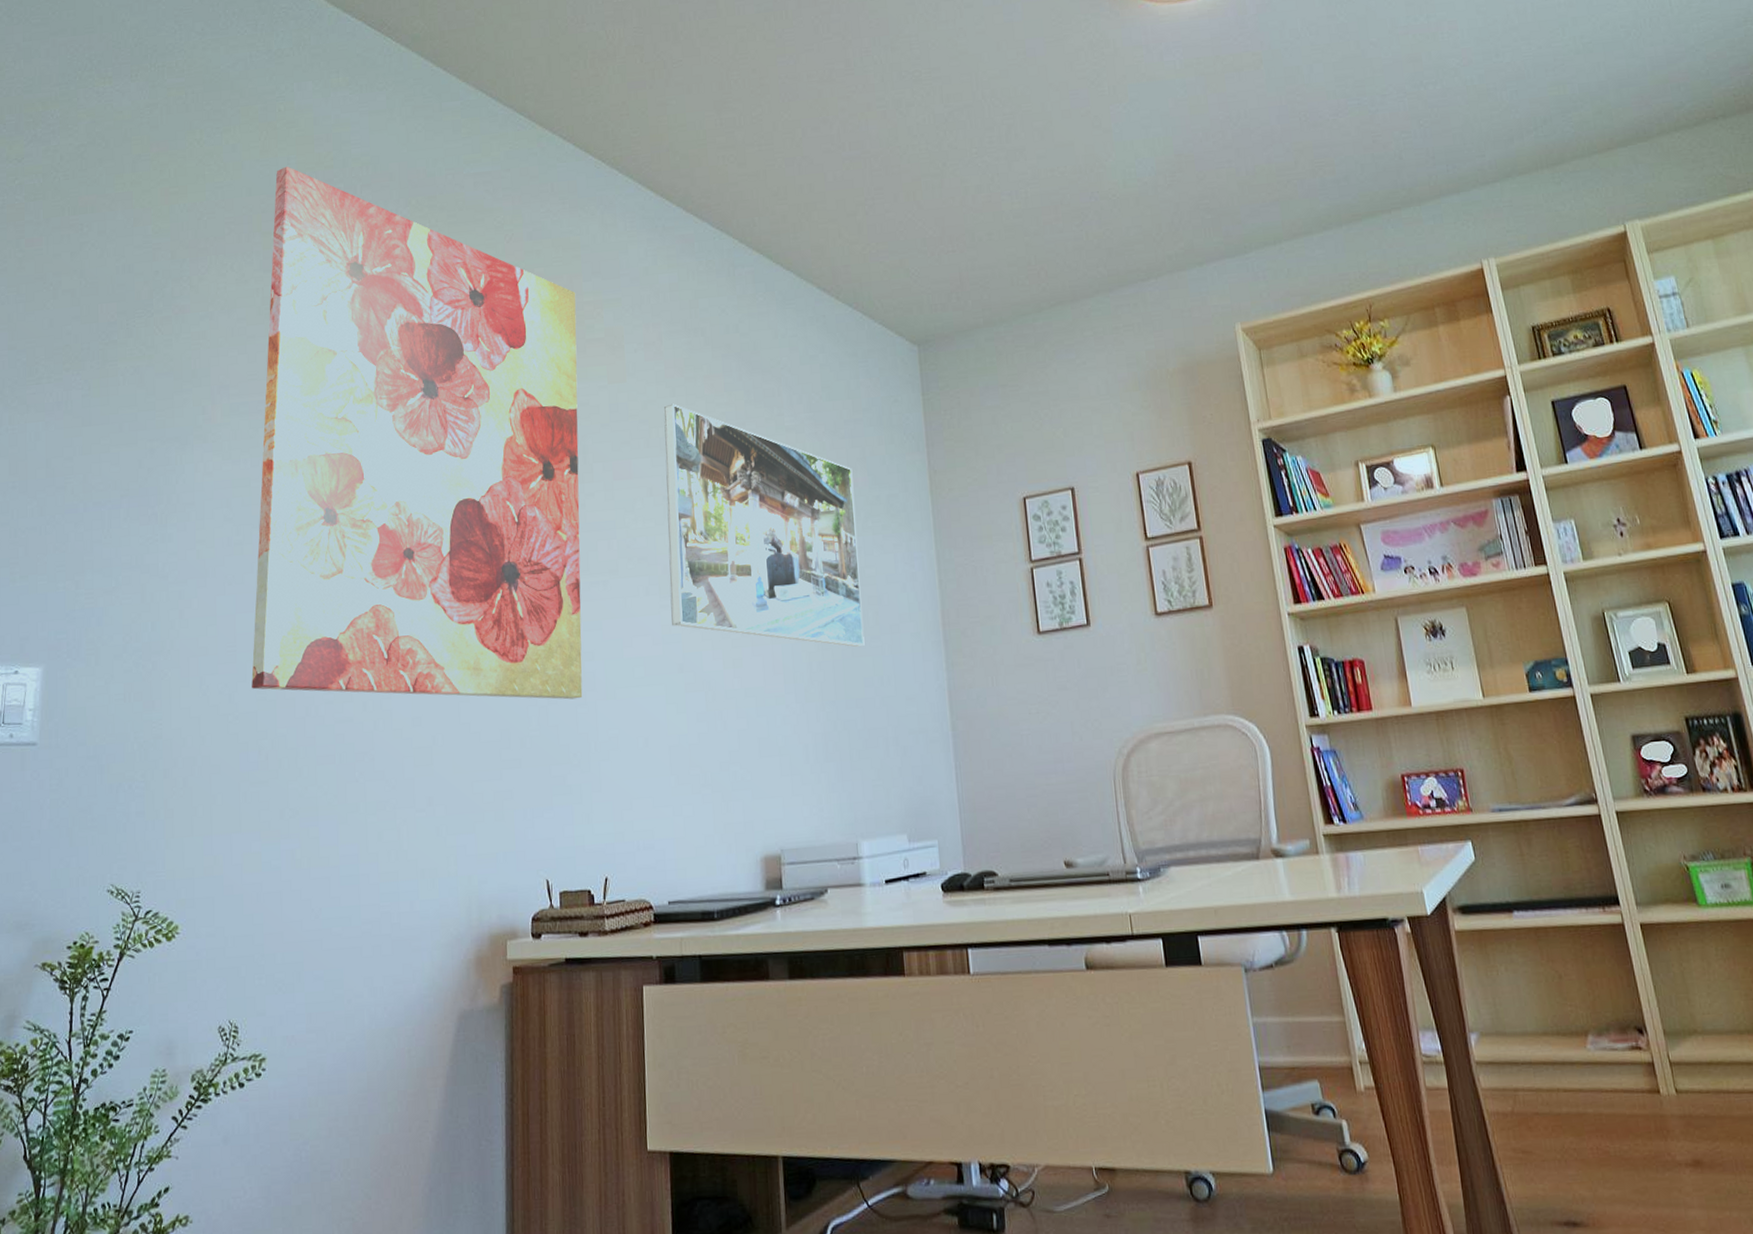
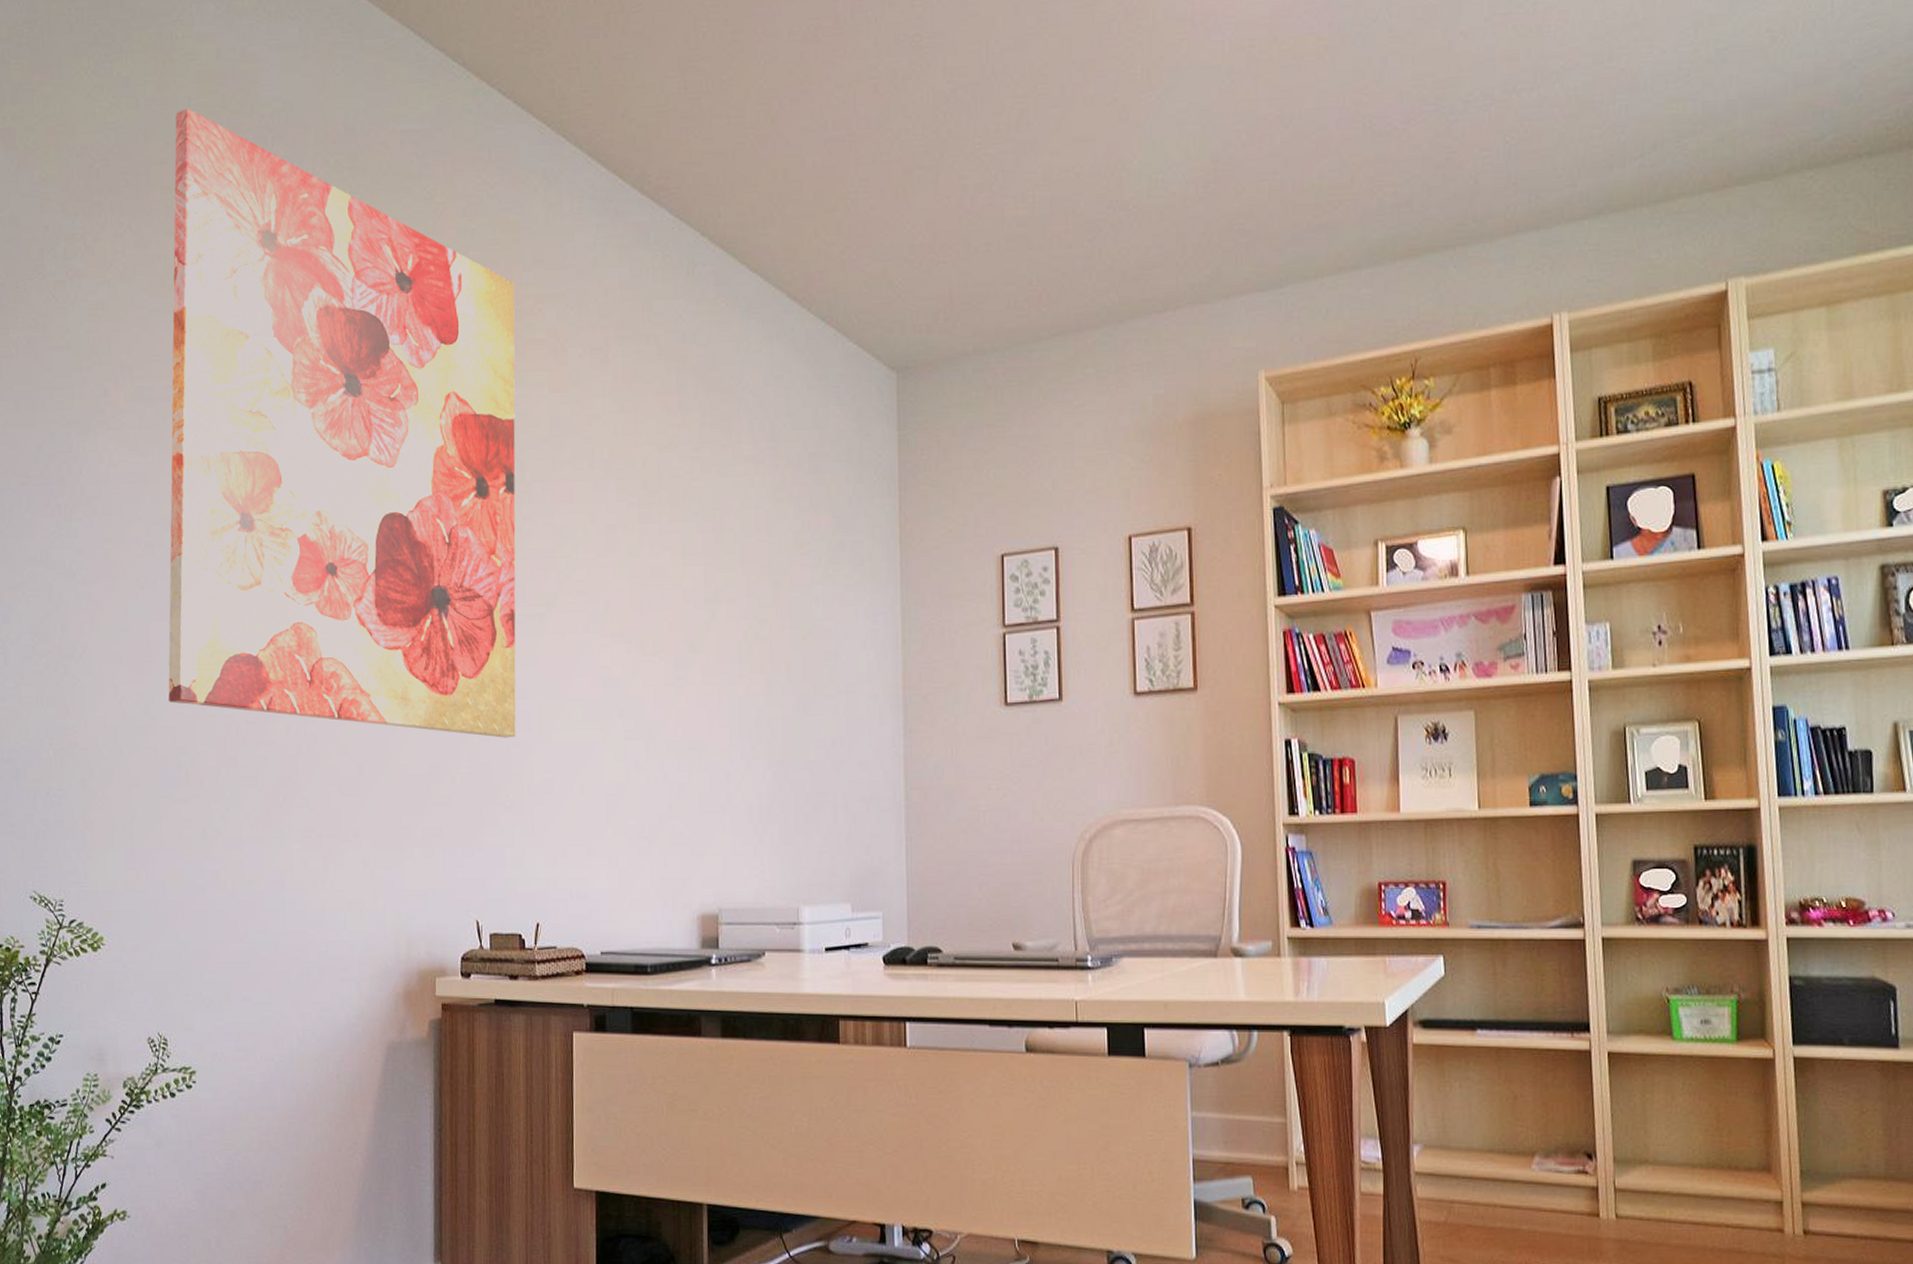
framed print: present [663,403,865,648] -> none [610,421,818,706]

